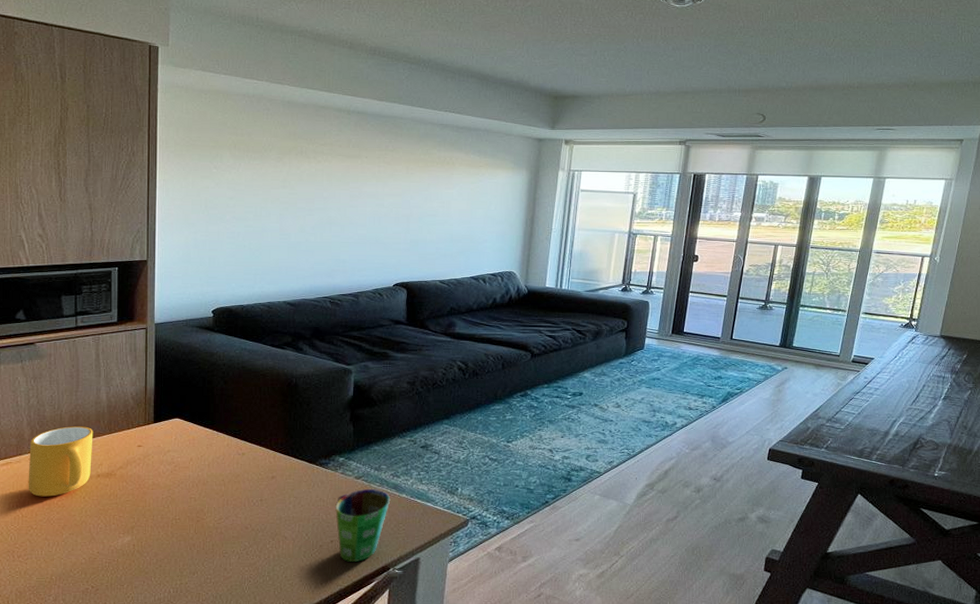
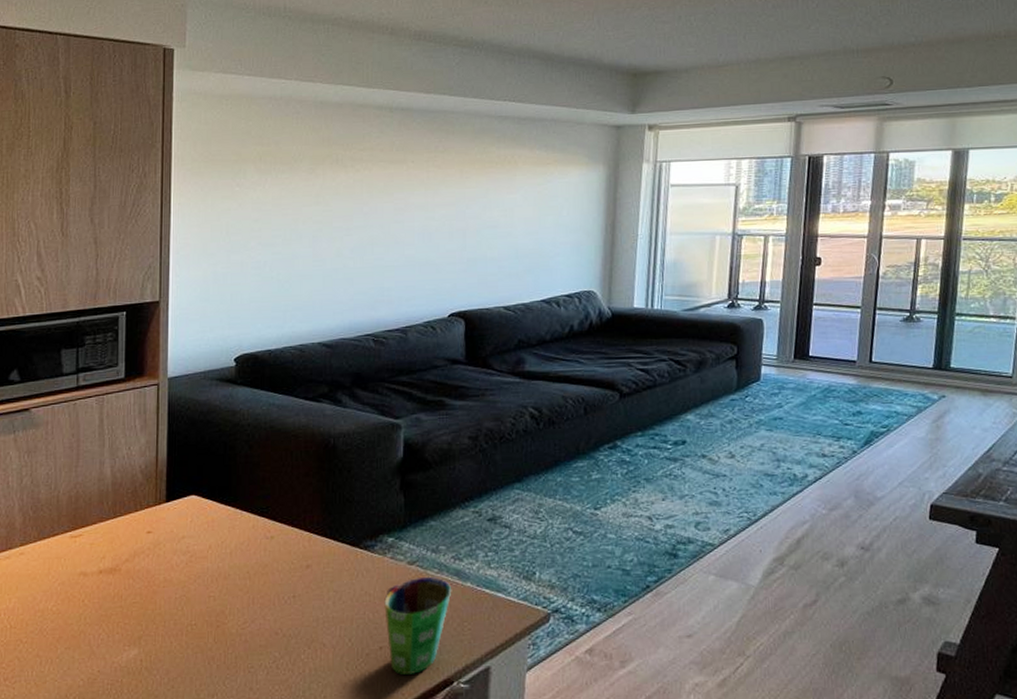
mug: present [28,426,93,497] -> none [18,510,95,601]

